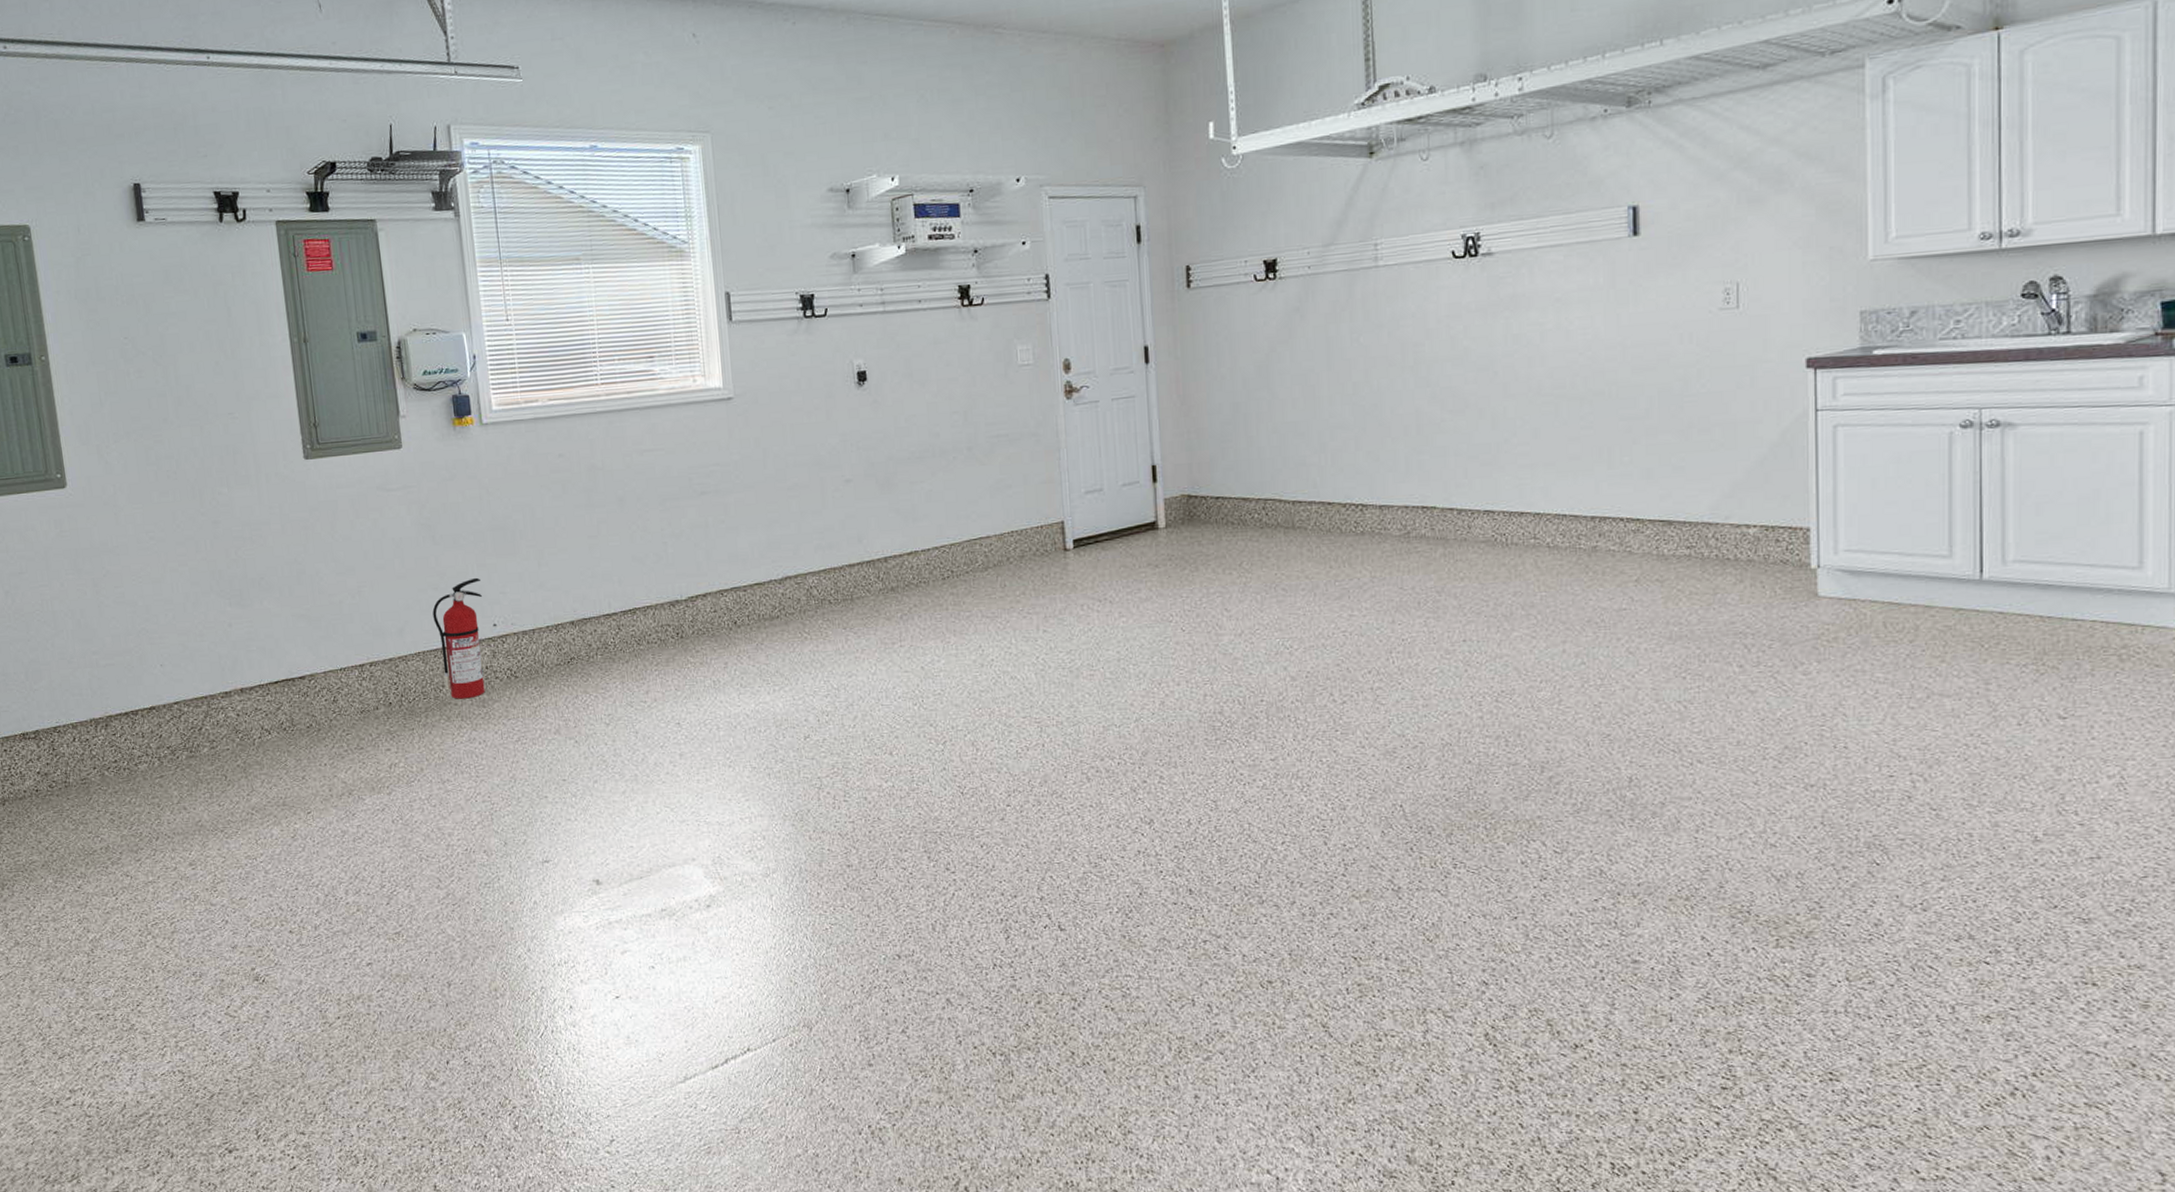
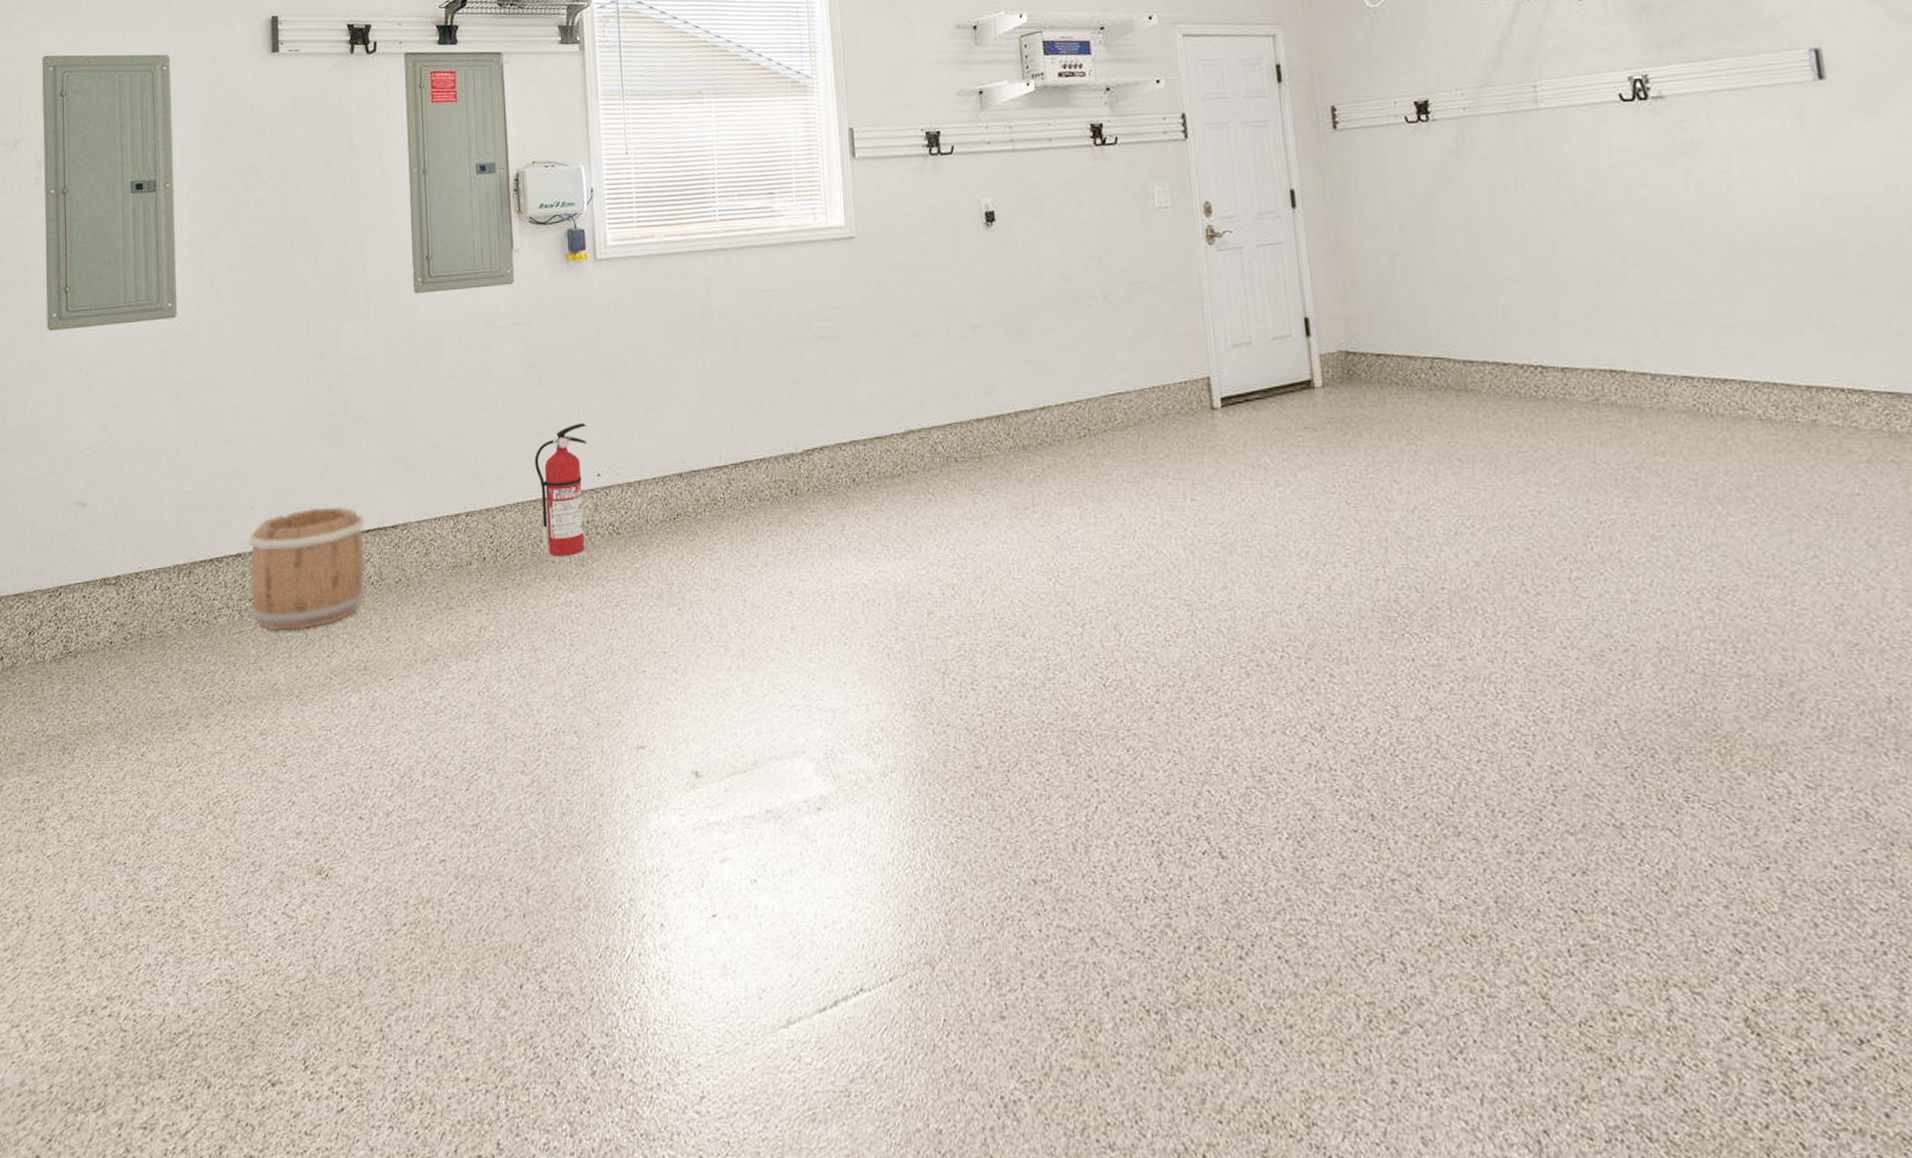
bucket: none [160,661,281,775] -> present [247,507,368,632]

